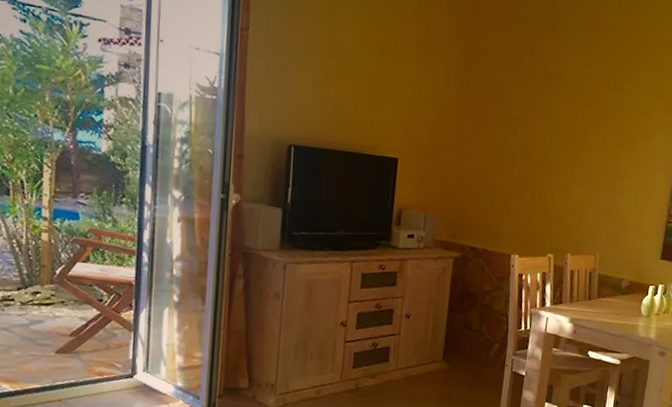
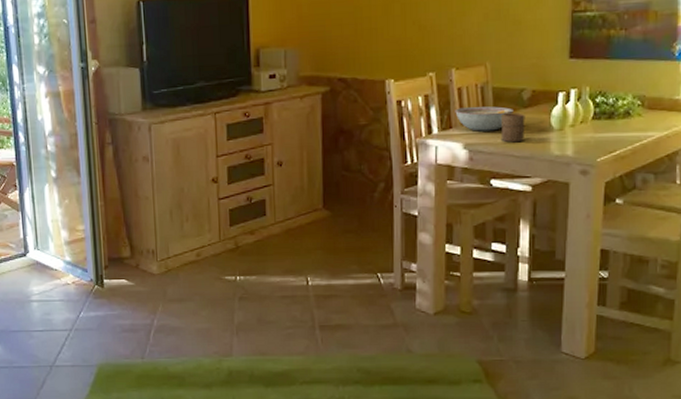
bowl: none [566,287,613,311] -> present [455,106,513,131]
cup: none [600,297,622,323] -> present [500,112,525,143]

